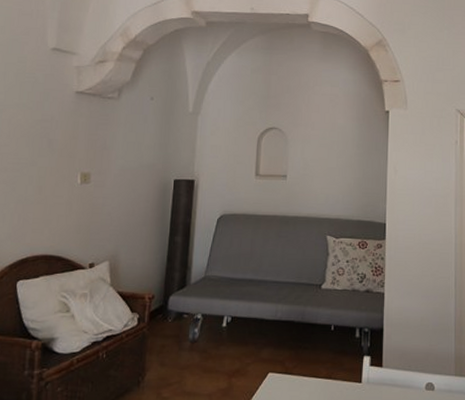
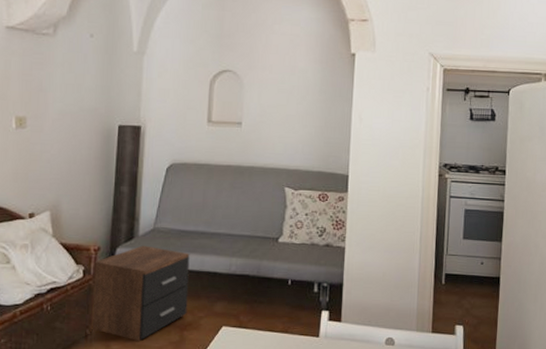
nightstand: none [144,293,238,389] -> present [92,245,190,342]

